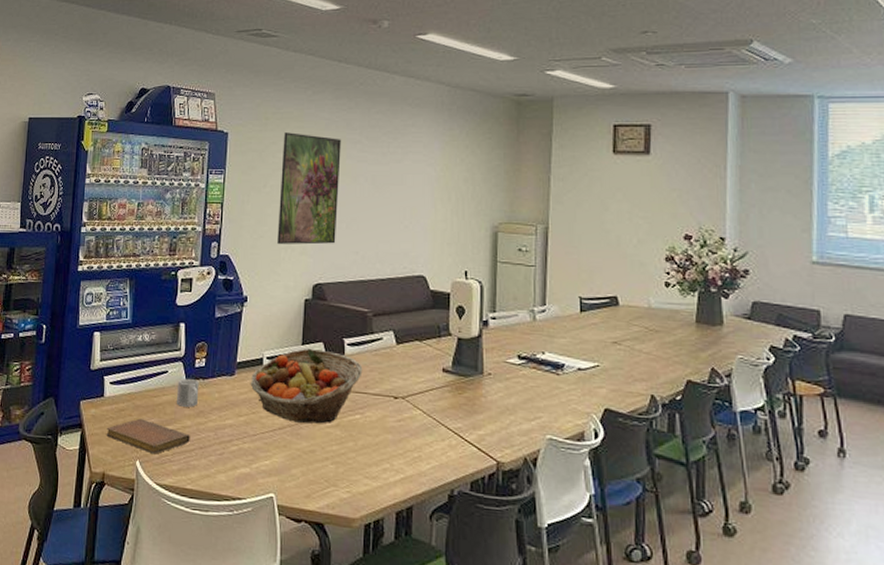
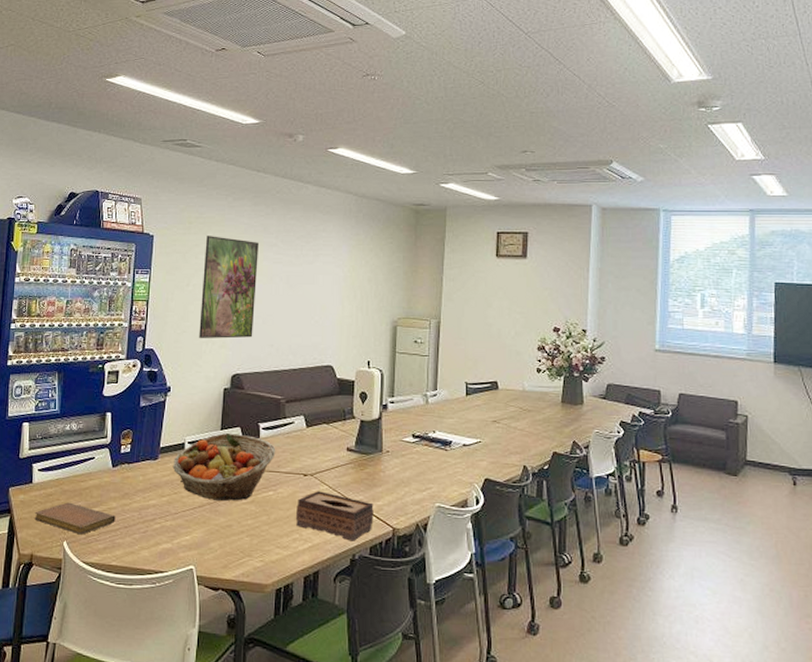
mug: present [176,379,199,407] -> none [102,464,125,490]
tissue box: none [385,416,474,475] -> present [295,491,374,541]

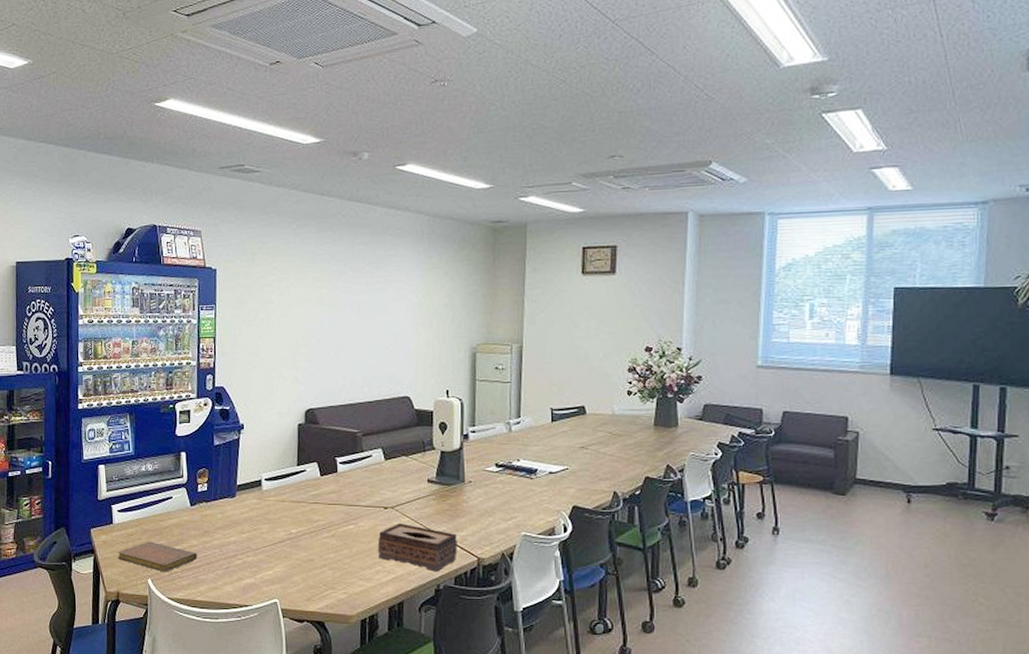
fruit basket: present [172,433,276,501] -> none [250,469,355,536]
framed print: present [199,236,259,339] -> none [269,266,327,375]

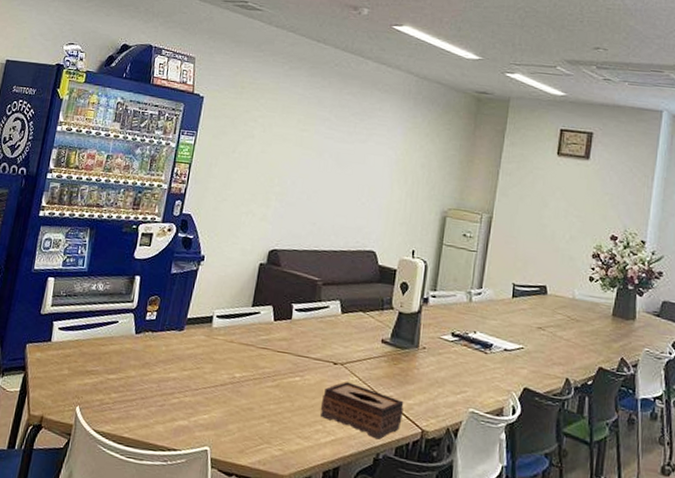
notebook: present [117,541,197,572] -> none [49,365,133,402]

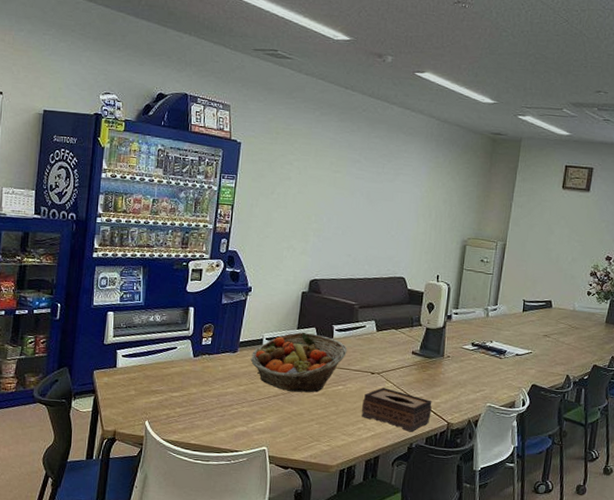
fruit basket: none [197,310,307,384] -> present [250,332,347,393]

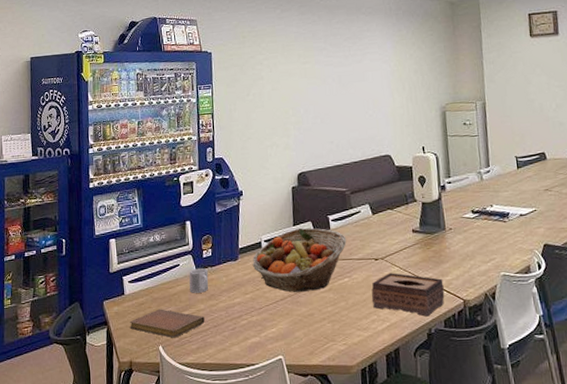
notebook: none [118,386,195,416] -> present [129,309,205,338]
mug: none [183,354,205,378] -> present [189,268,209,293]

